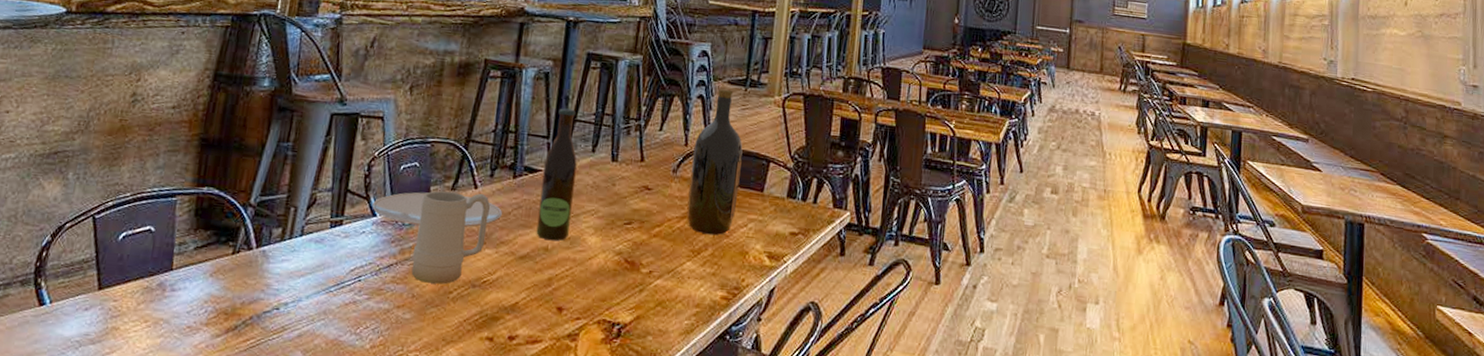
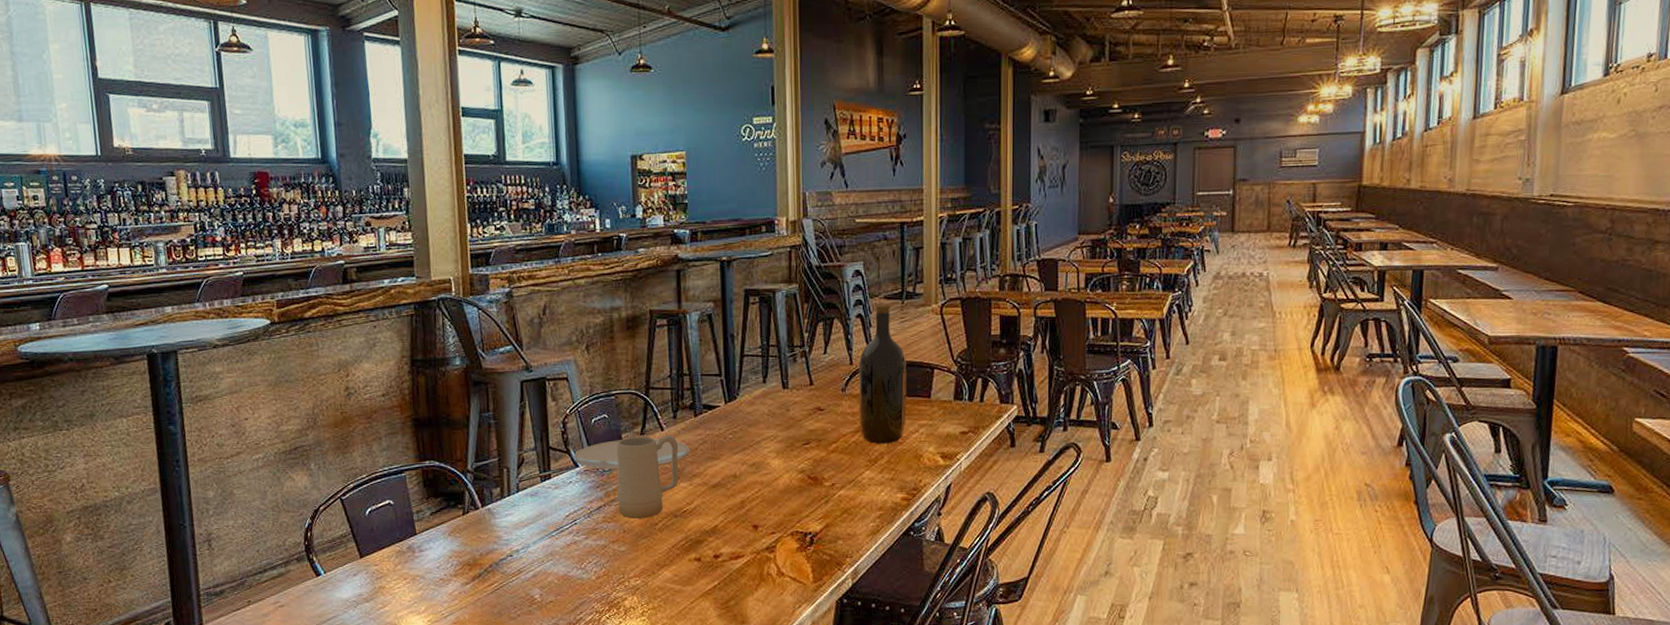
bottle: present [536,108,578,241] -> none [721,345,753,467]

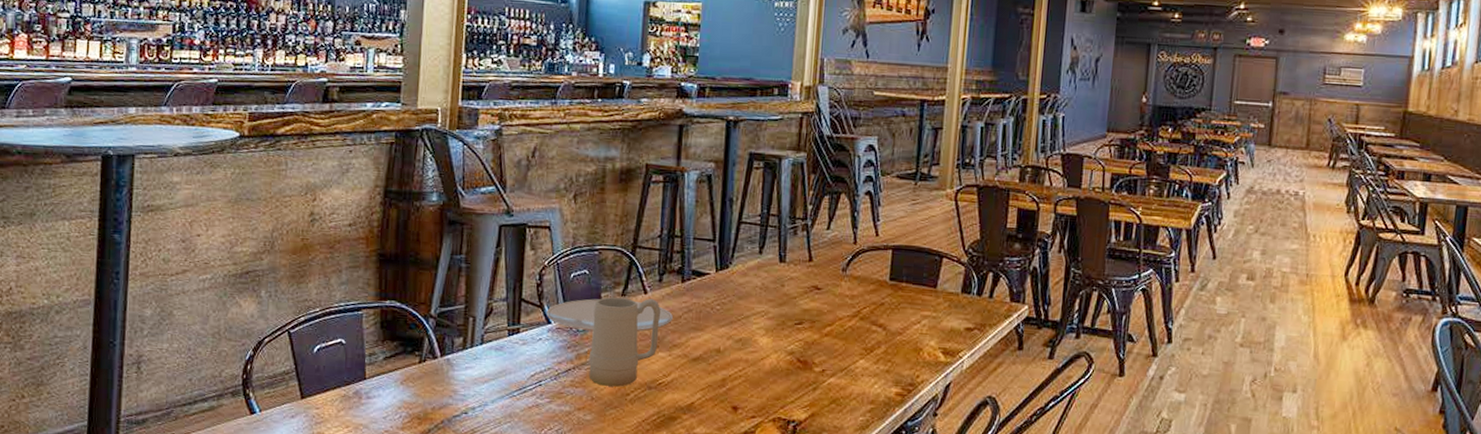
wine bottle: present [859,305,907,444] -> none [857,184,914,333]

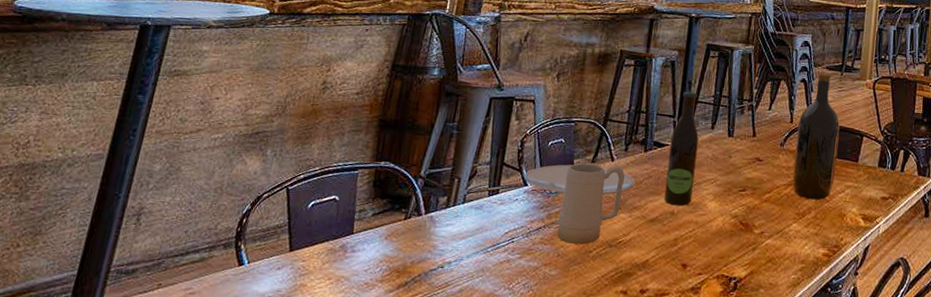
bottle: none [707,210,745,342] -> present [664,91,699,206]
wine bottle: none [857,184,914,333] -> present [792,74,840,200]

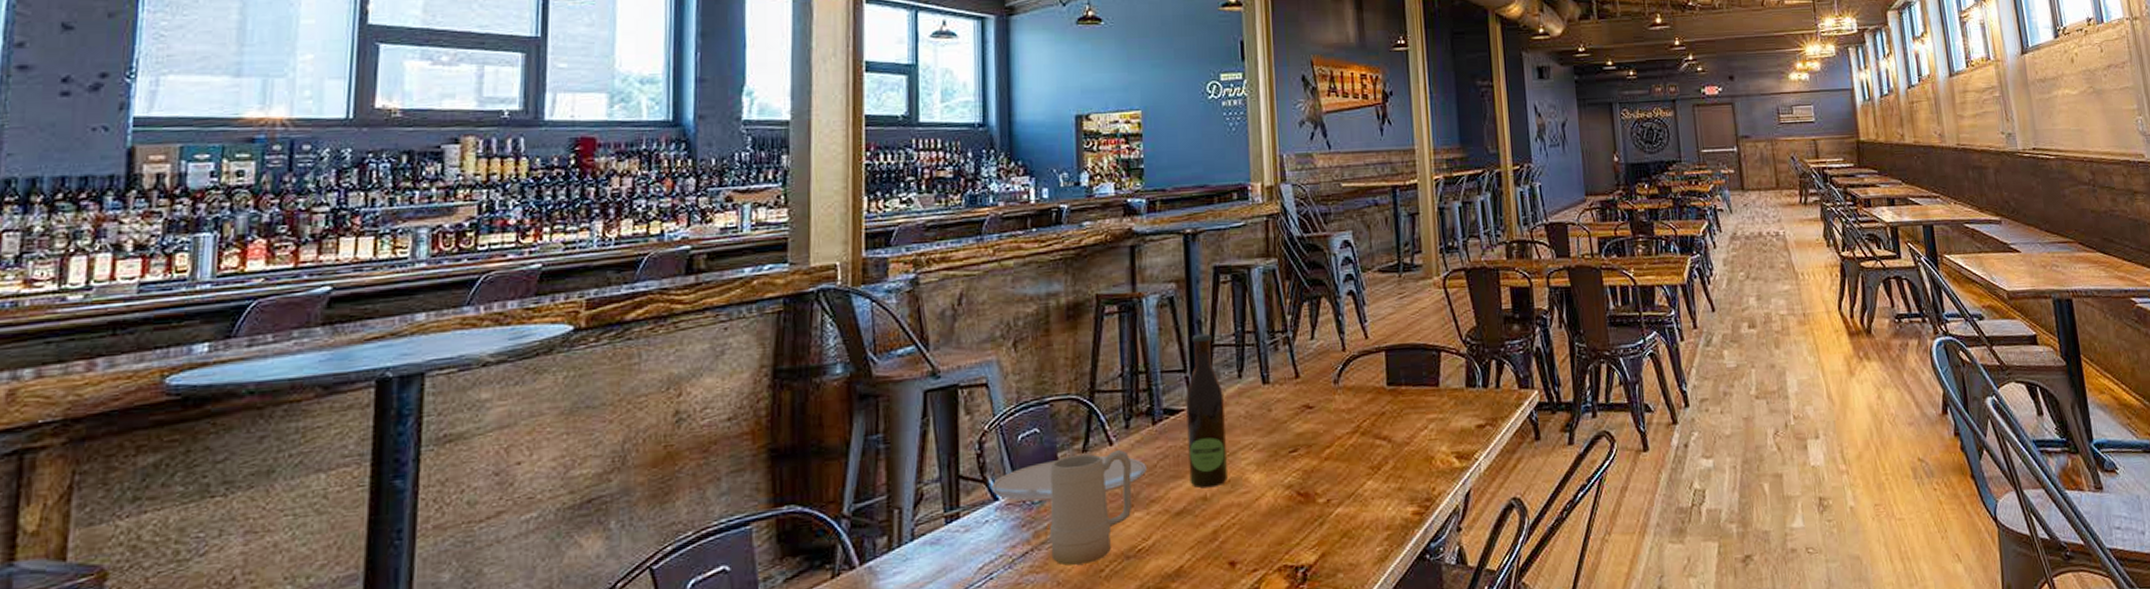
wine bottle: present [792,74,840,200] -> none [1353,279,1412,446]

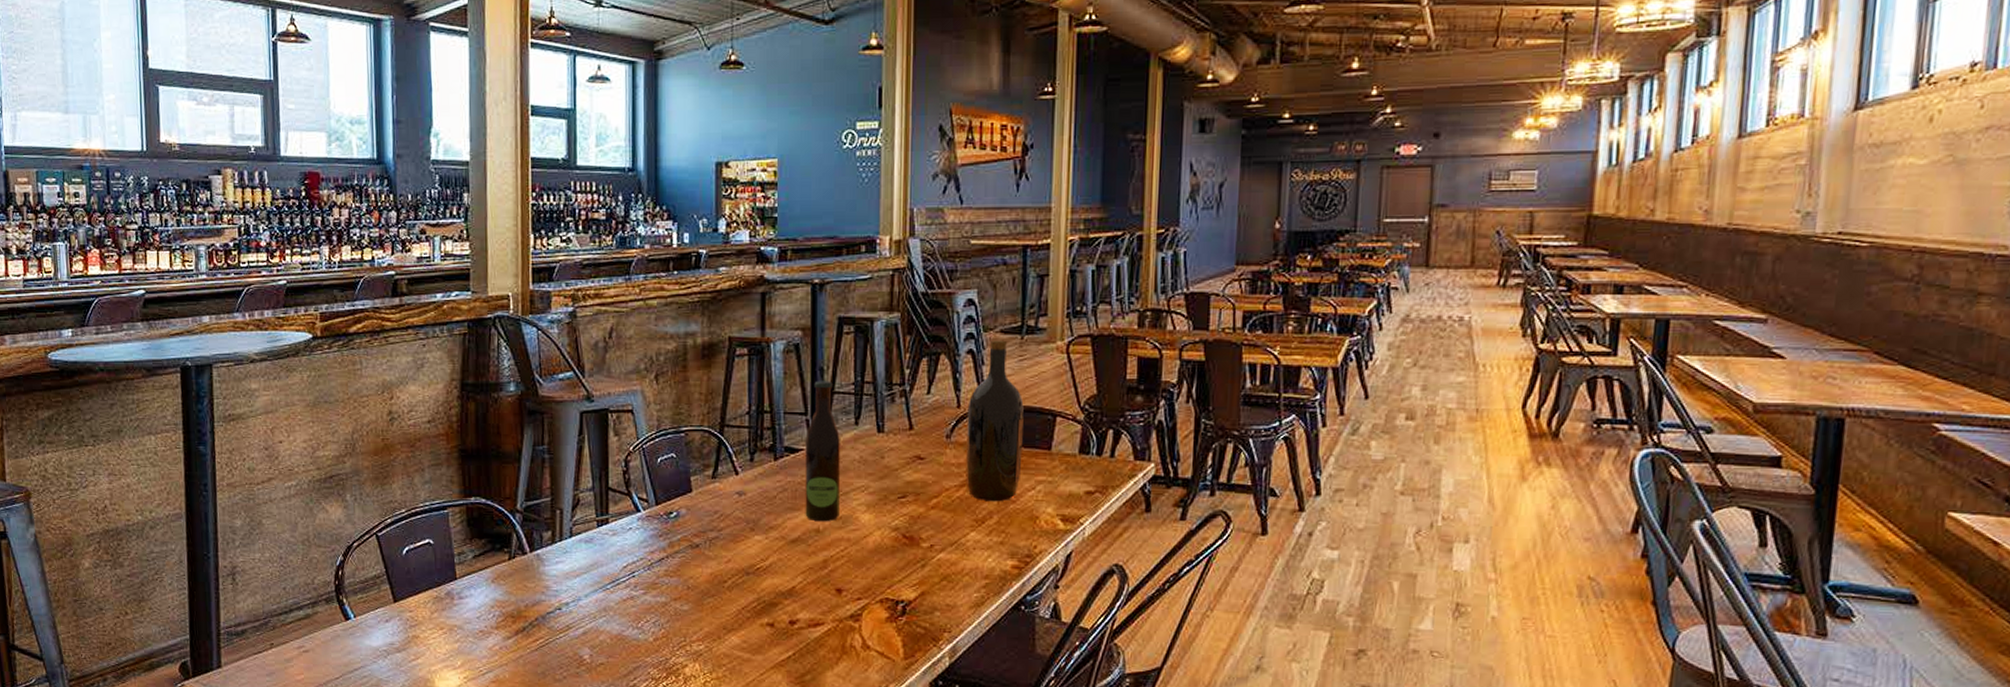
plate: present [992,456,1146,502] -> none [635,483,767,518]
beer mug: present [1049,449,1133,566] -> none [681,479,755,574]
wine bottle: none [1353,279,1412,446] -> present [966,340,1024,502]

